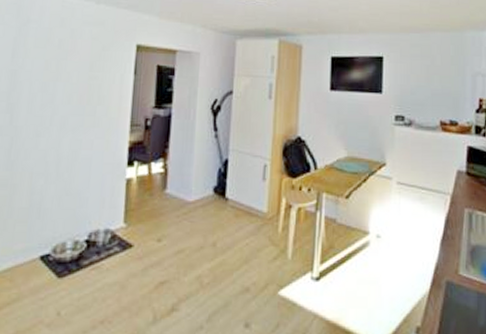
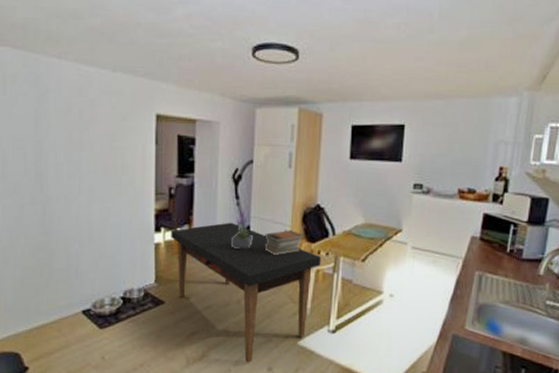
dining table: none [144,155,303,318] -> present [171,222,322,363]
potted plant: none [207,140,231,186] -> present [230,208,253,250]
book stack: none [243,164,283,191] -> present [264,230,303,255]

